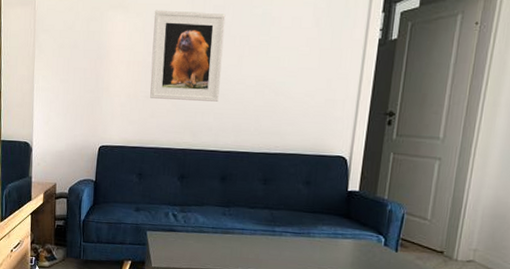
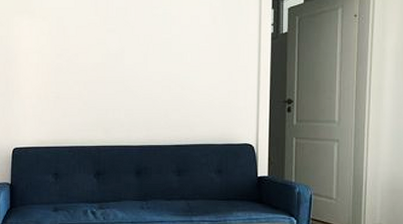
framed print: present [150,10,226,102] -> none [59,13,128,98]

